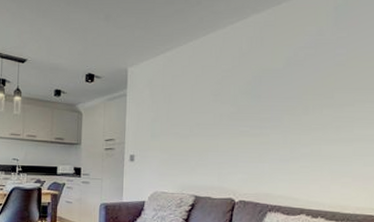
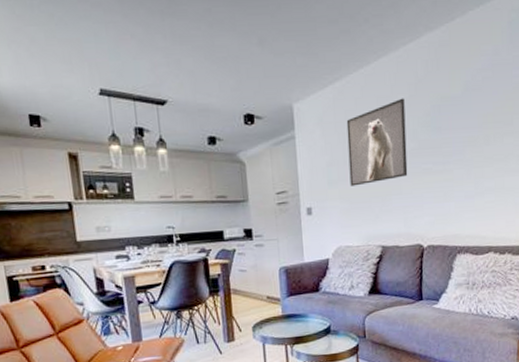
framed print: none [171,68,228,141] -> present [346,98,408,187]

